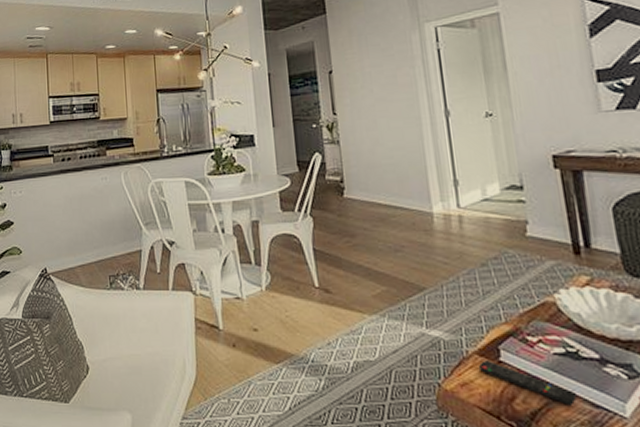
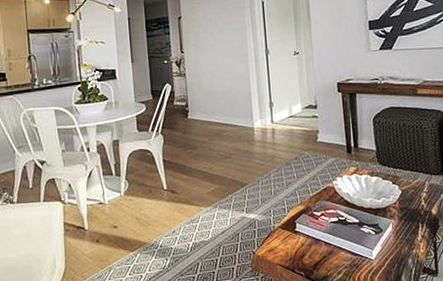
remote control: present [479,361,578,406] -> none [282,232,344,256]

